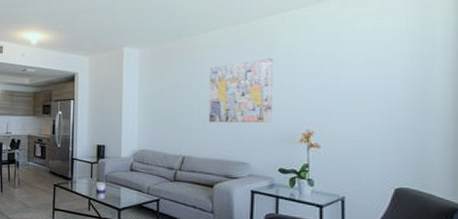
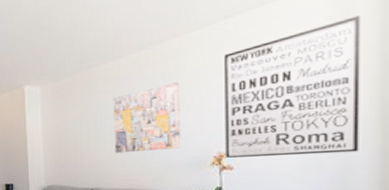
wall art: none [313,13,438,140] -> present [224,15,361,158]

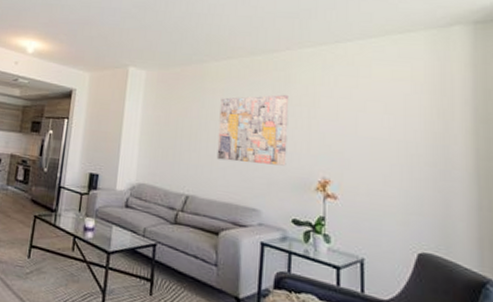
wall art: present [224,15,361,158] -> none [330,66,457,202]

